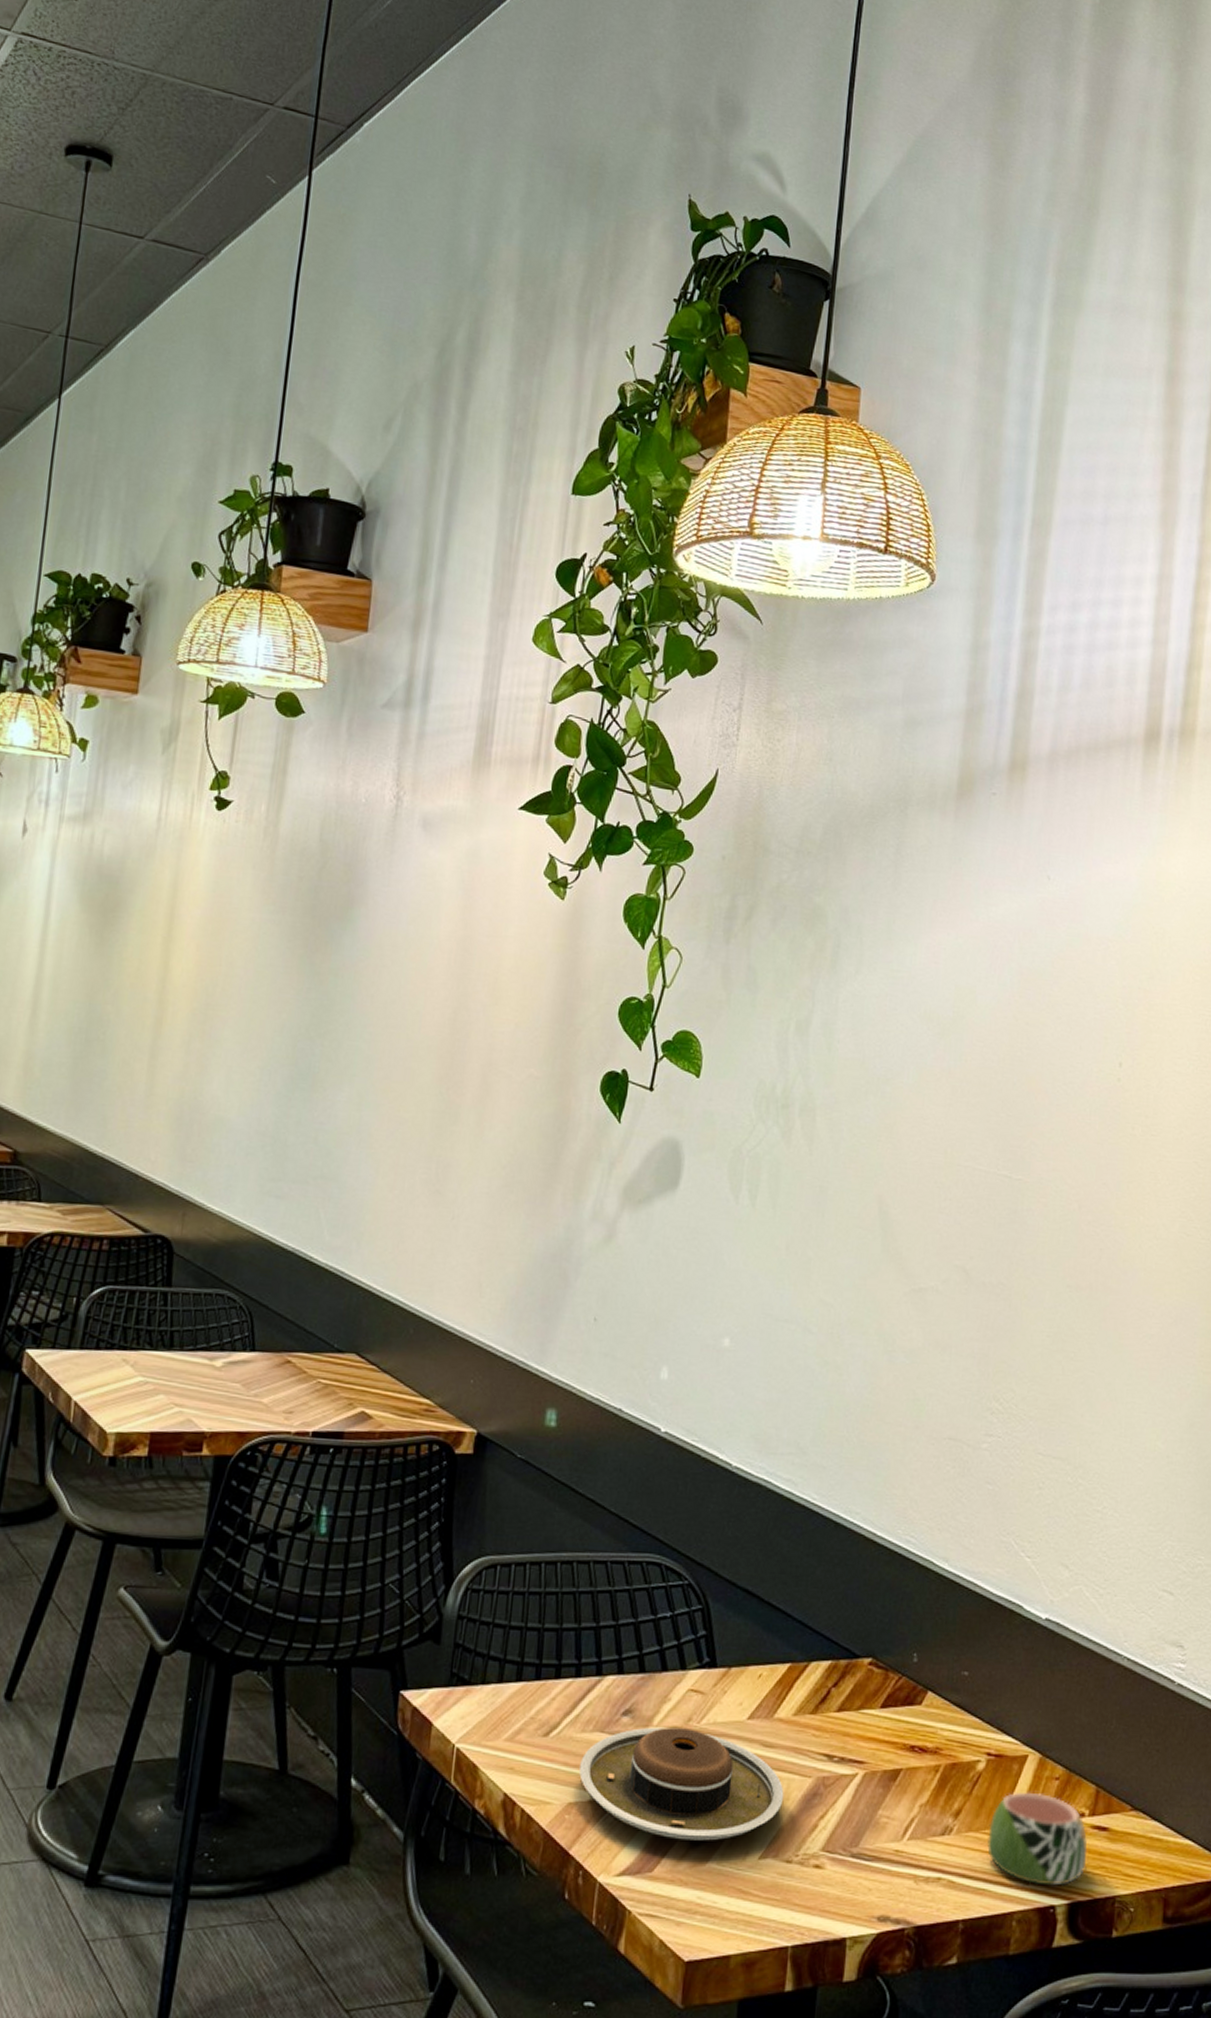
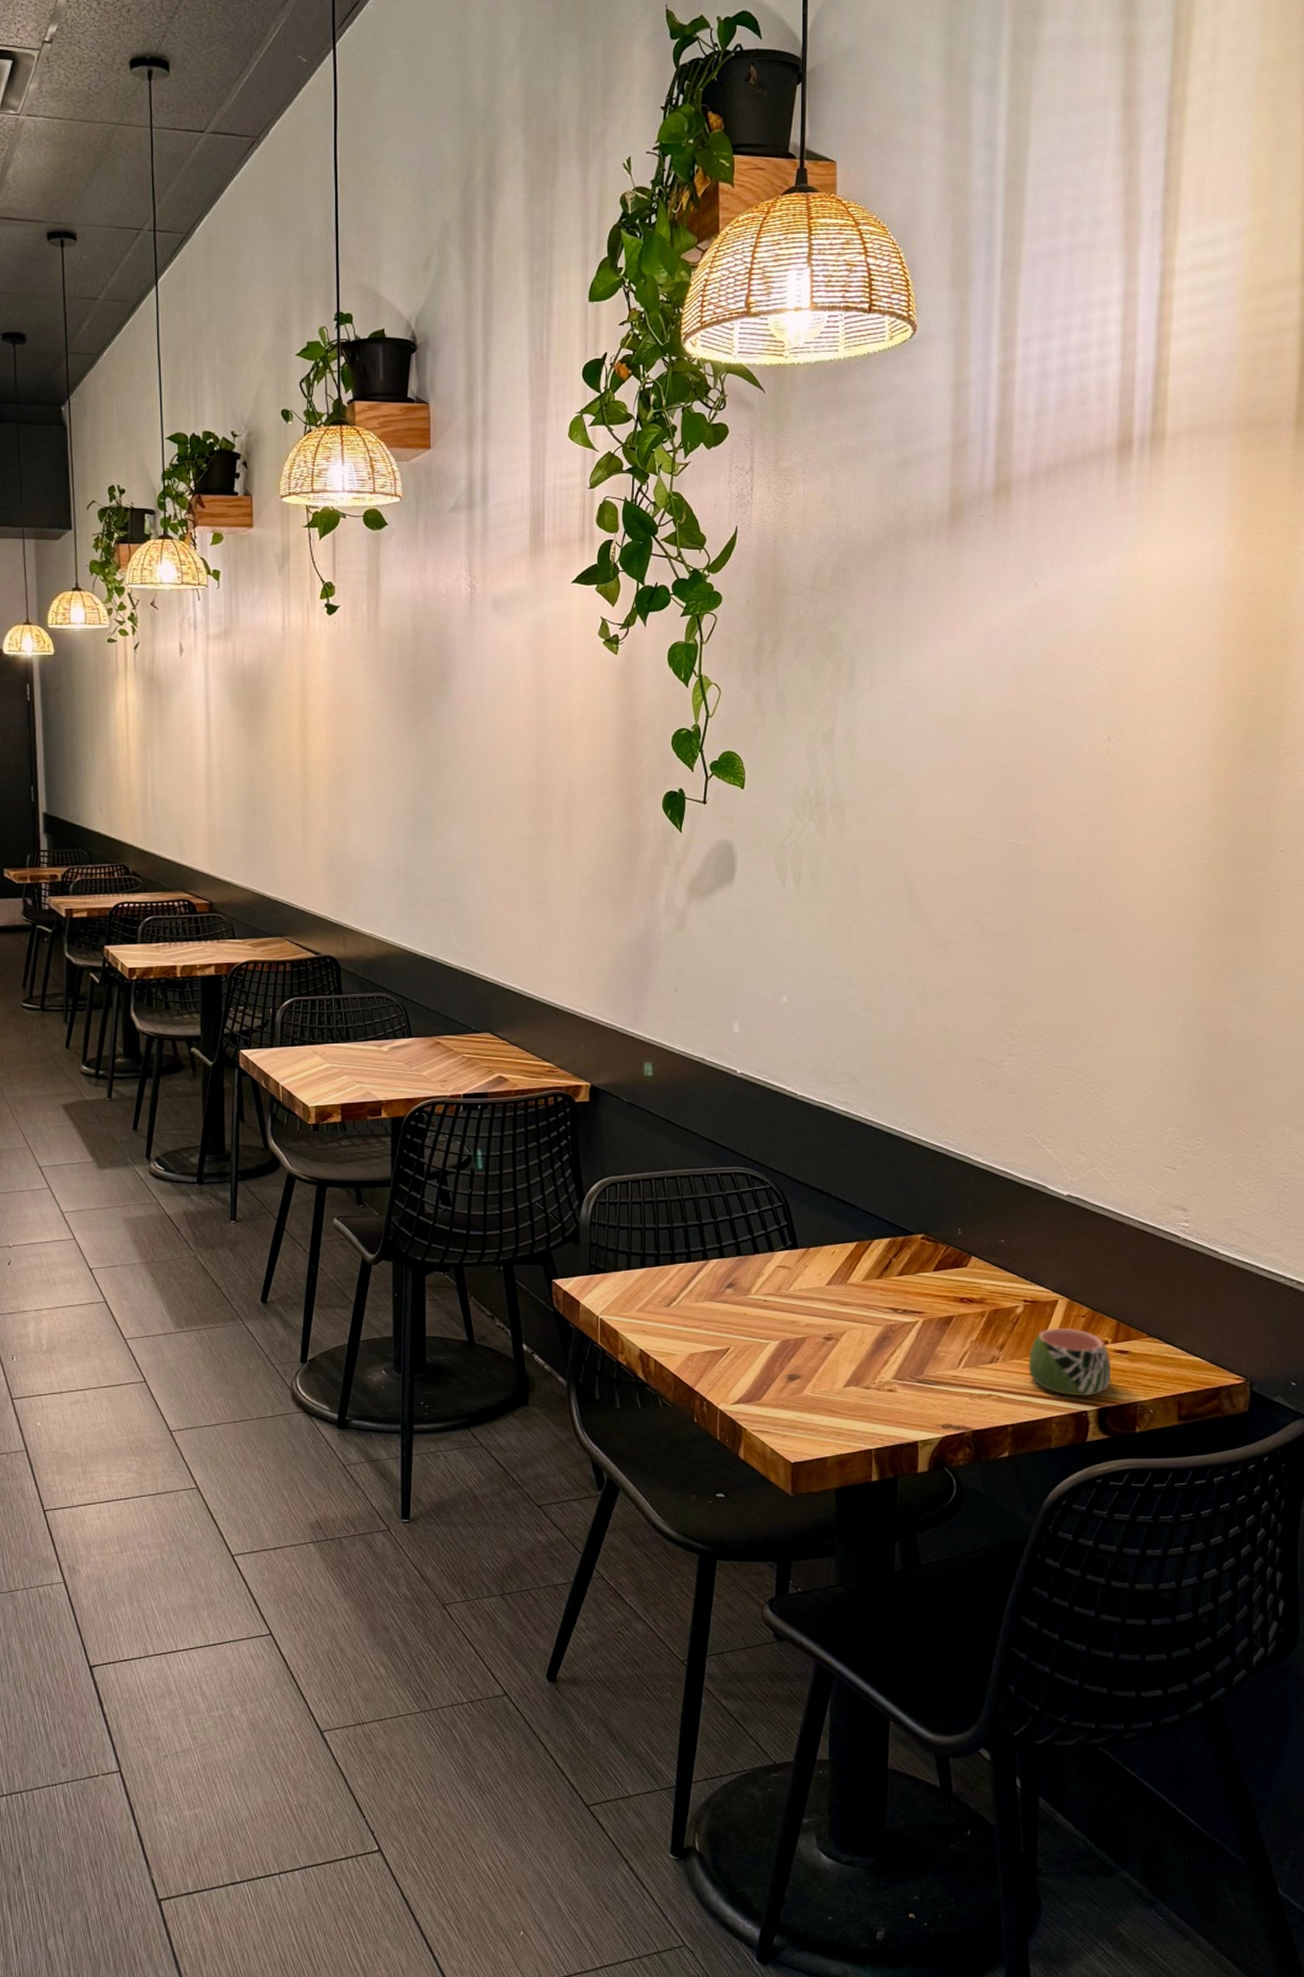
plate: present [579,1727,784,1842] -> none [697,1295,860,1377]

